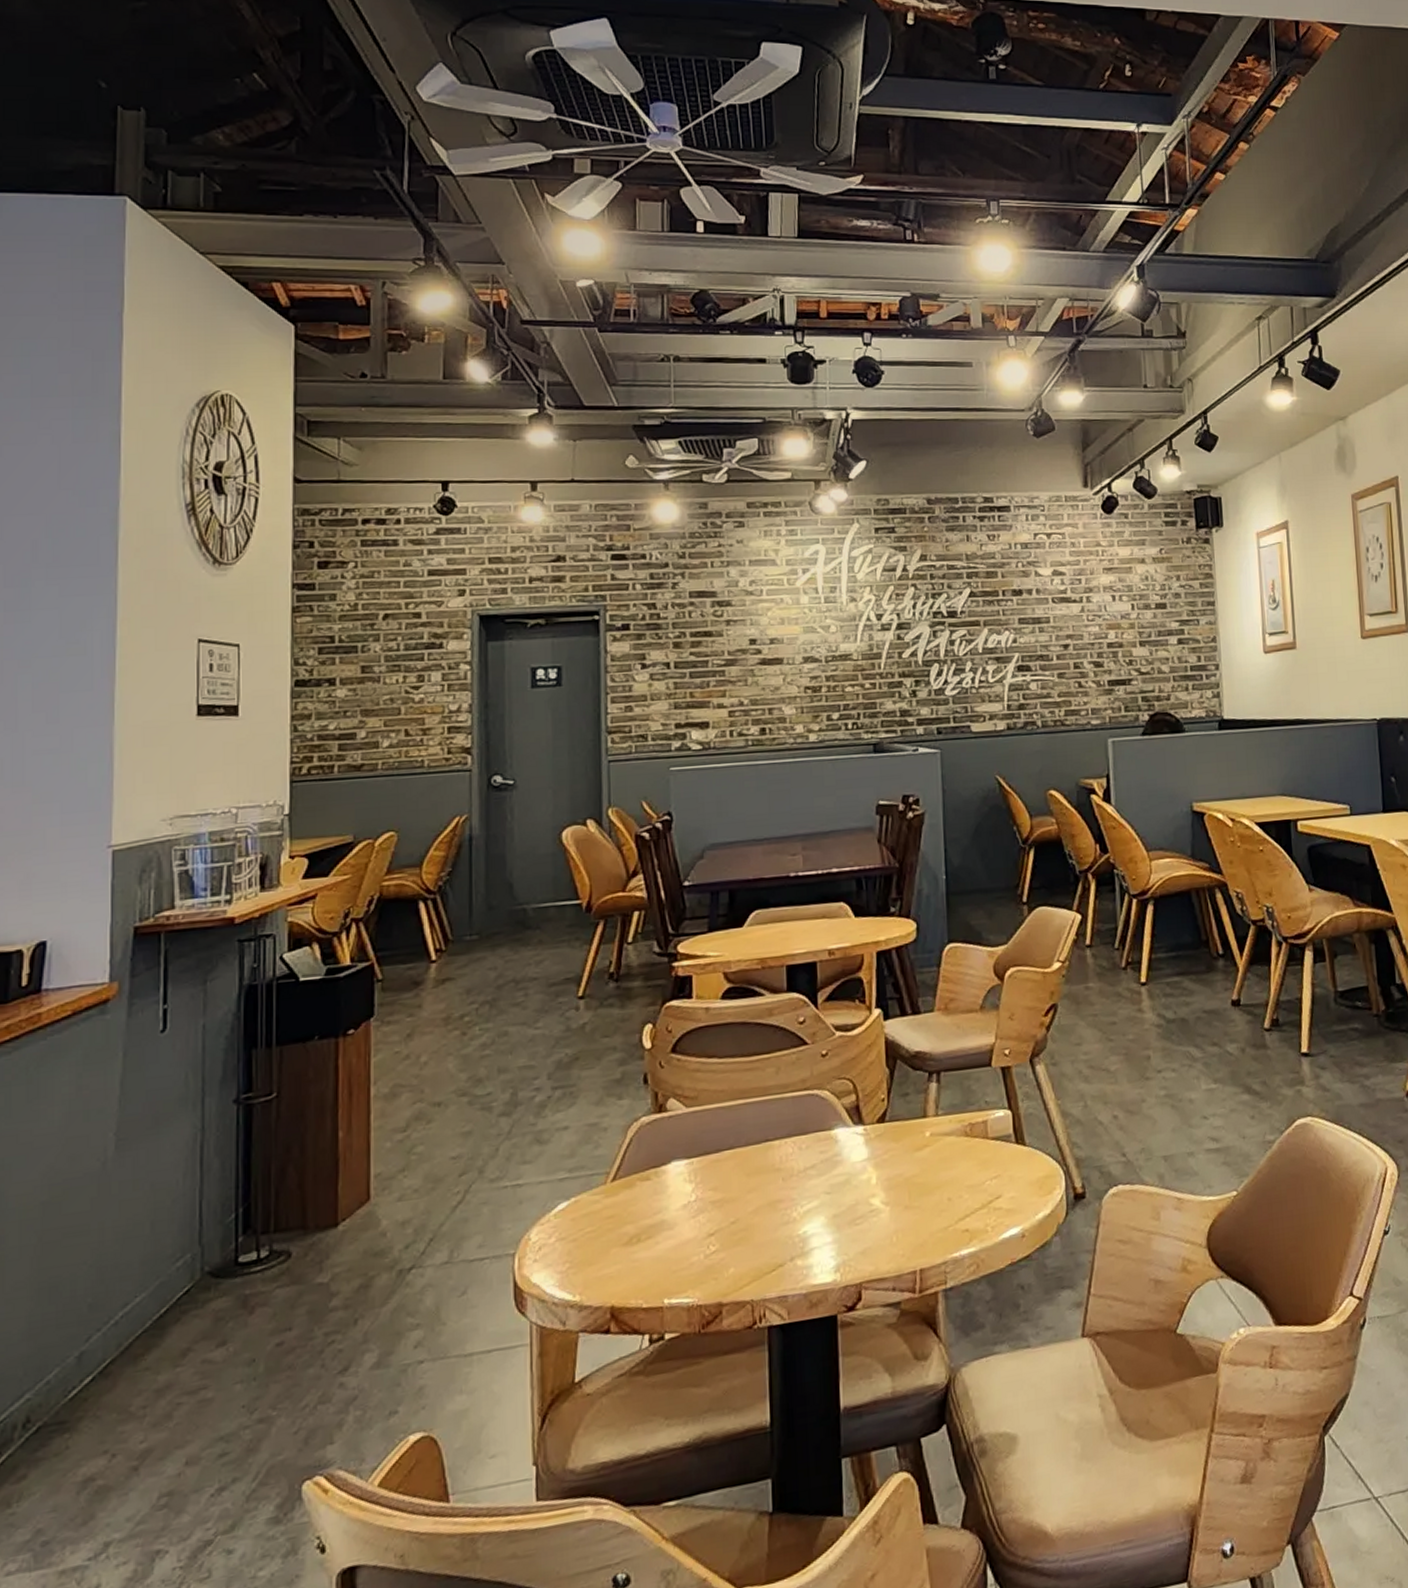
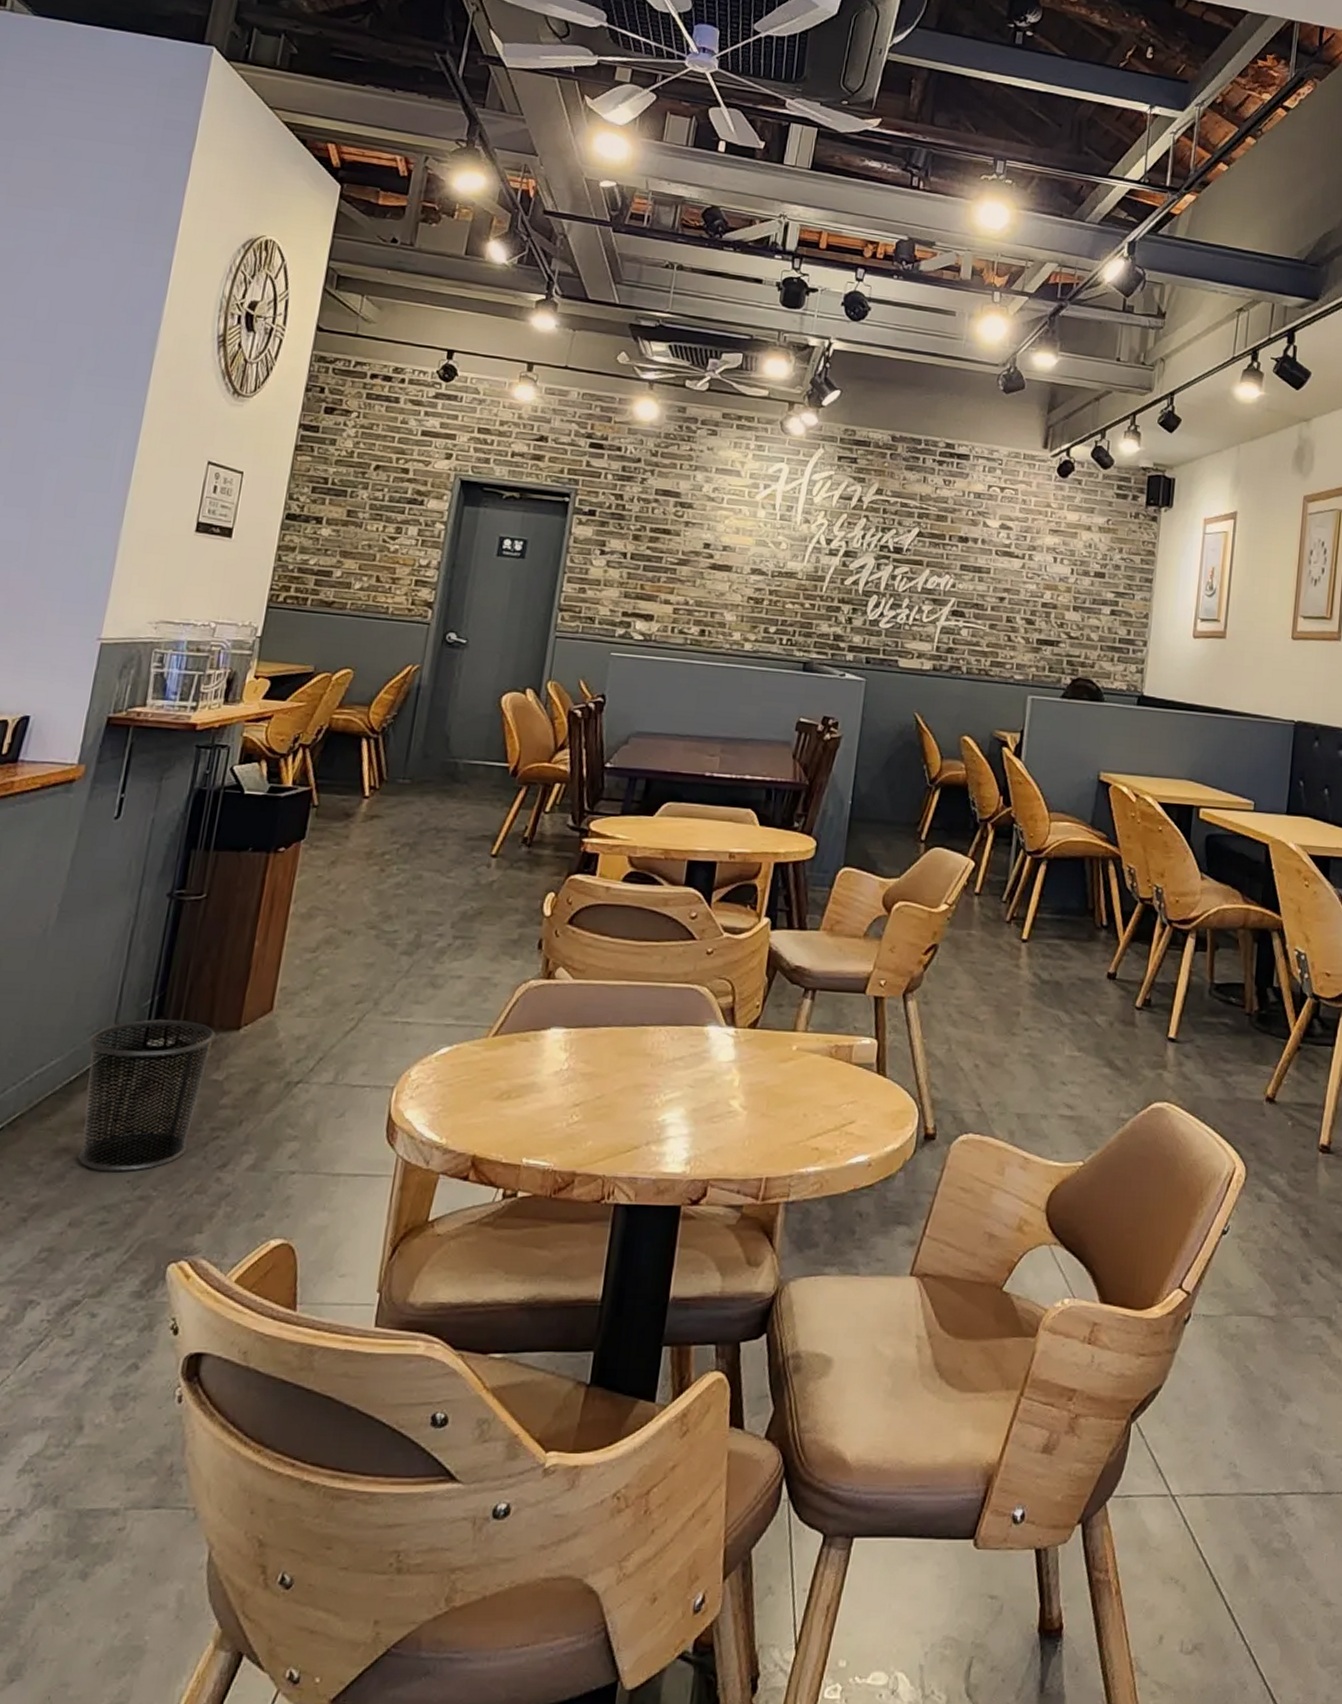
waste bin: none [175,1227,313,1402] -> present [78,1019,216,1173]

